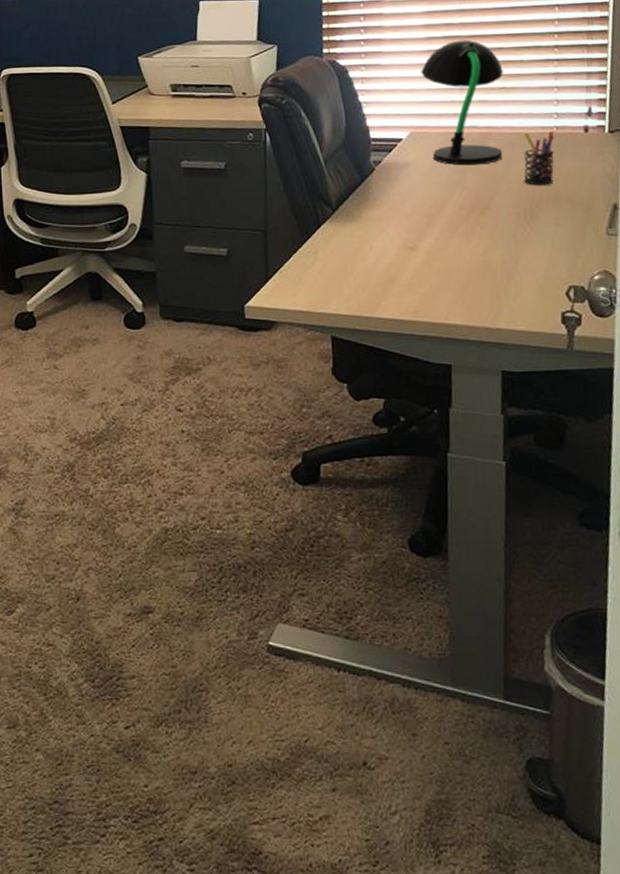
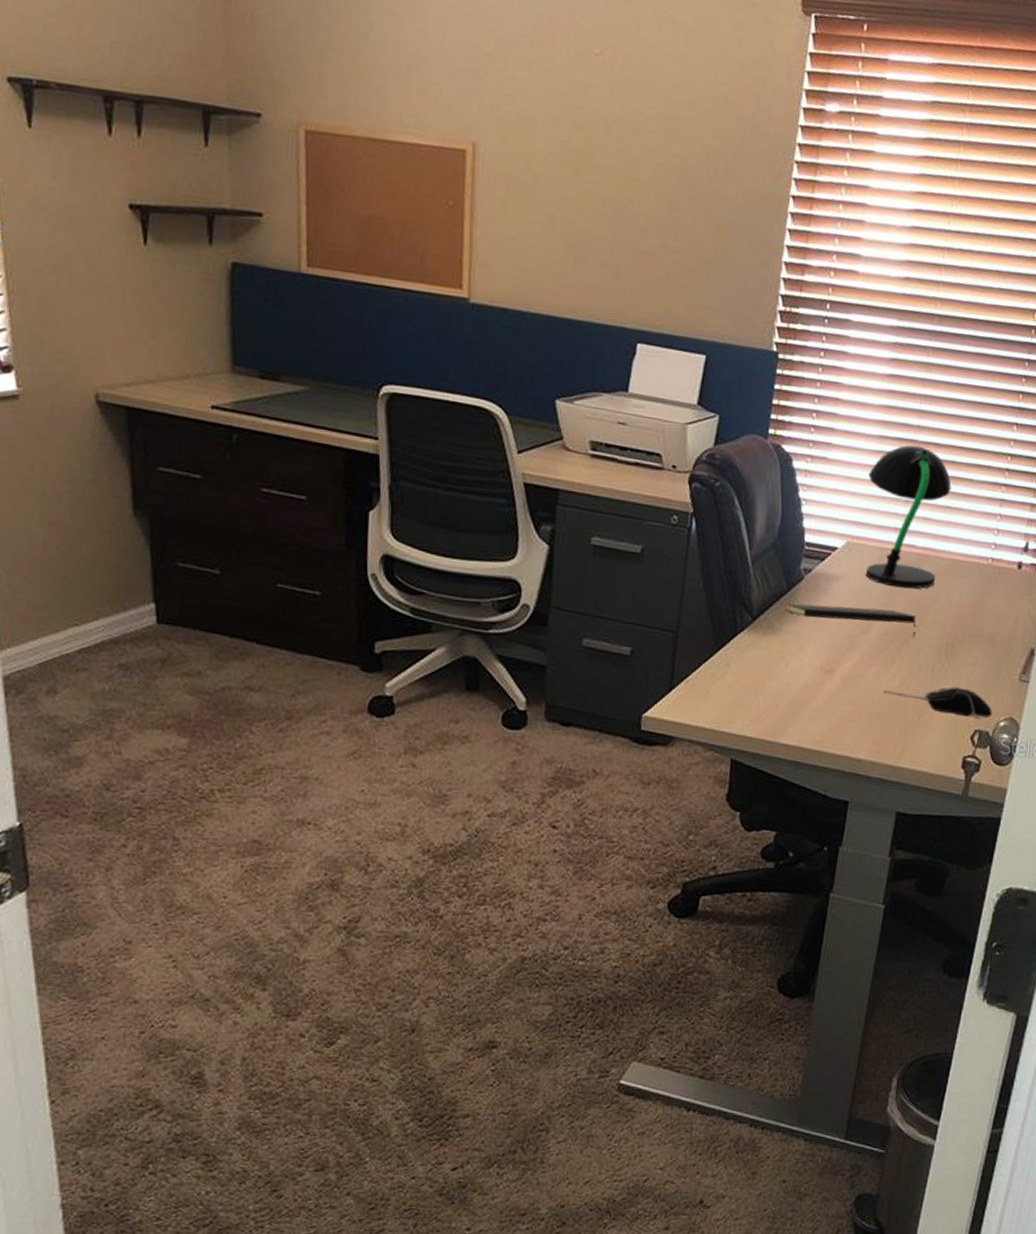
notepad: none [362,185,491,208] -> present [786,603,916,638]
computer mouse: none [467,247,584,275] -> present [882,686,992,719]
pen holder: present [523,131,555,186] -> none [951,561,989,620]

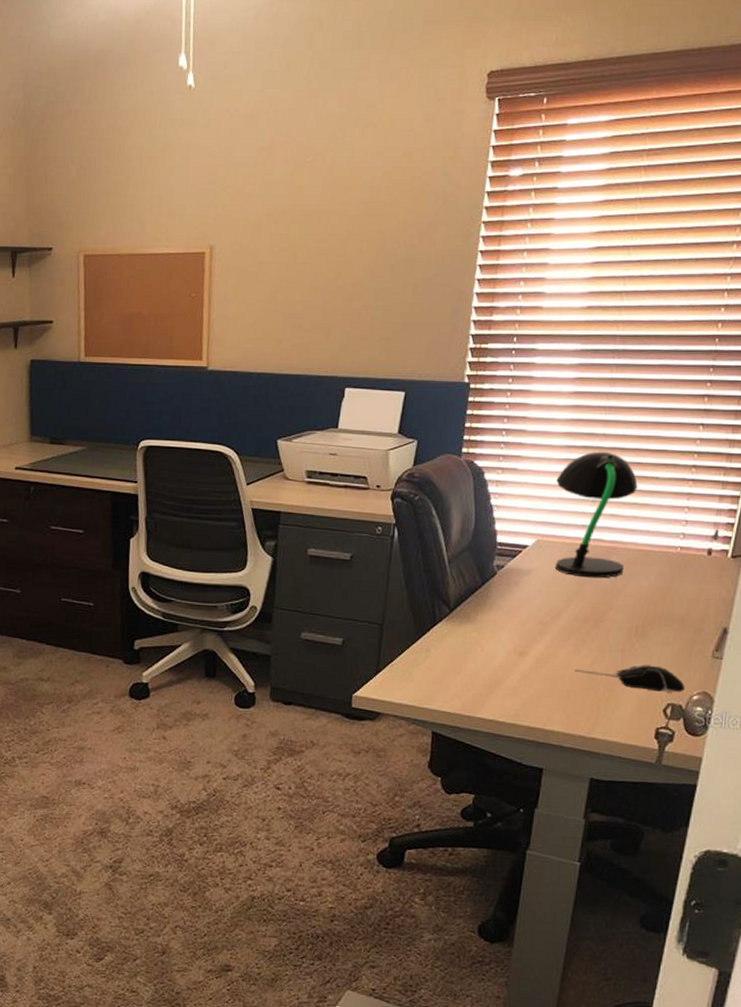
notepad: present [786,603,916,638] -> none [480,595,606,622]

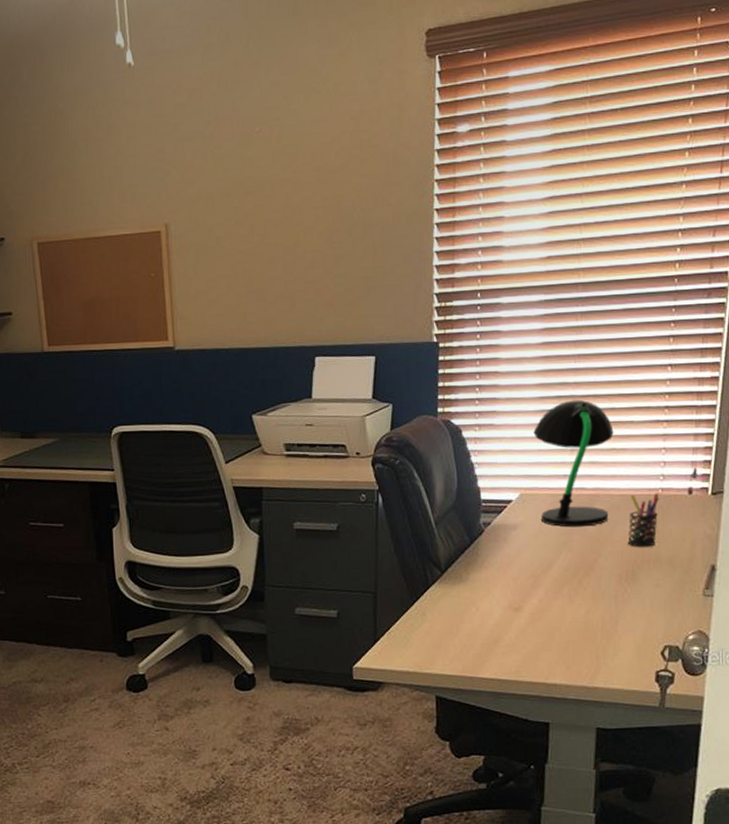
computer mouse: present [573,664,685,693] -> none [569,608,680,635]
pen holder: none [640,551,678,604] -> present [628,493,660,547]

